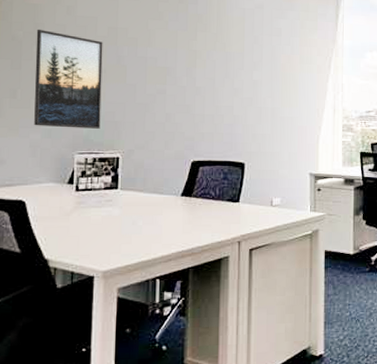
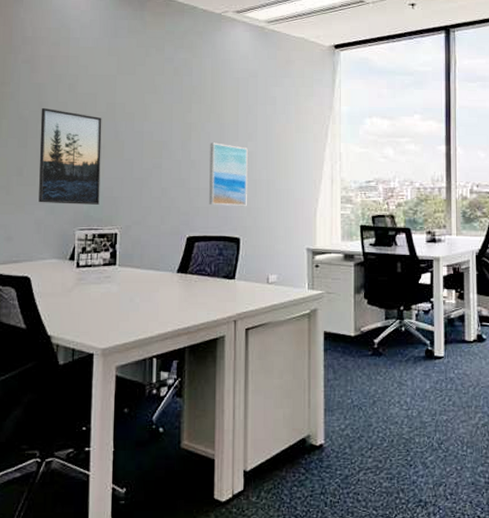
wall art: none [214,70,253,132] -> present [209,142,248,206]

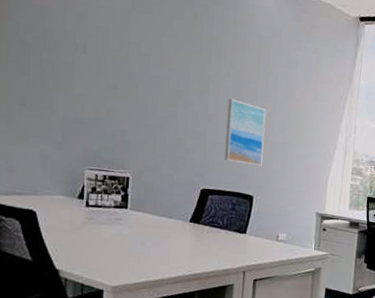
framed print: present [39,107,102,205] -> none [44,34,115,146]

